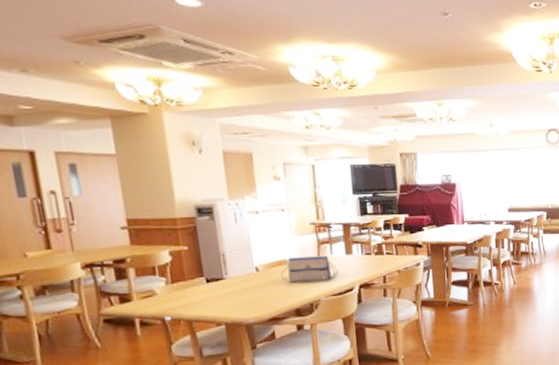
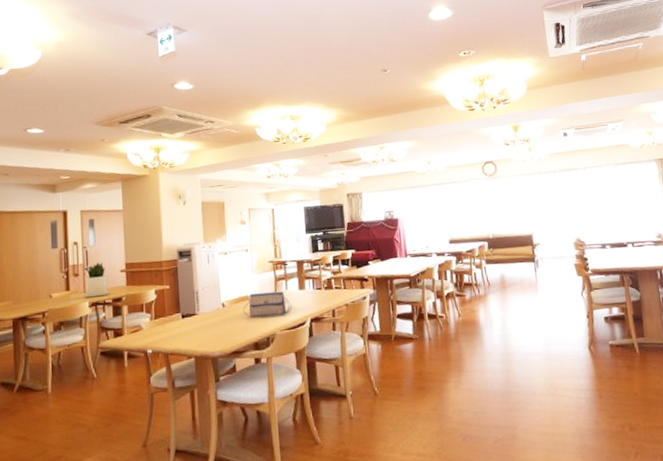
planter: none [68,216,109,259] -> present [84,262,110,298]

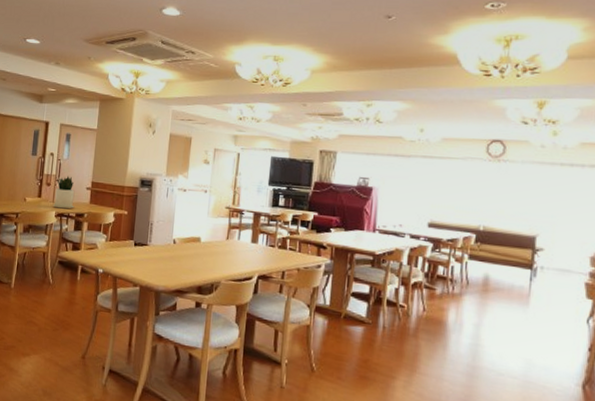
handbag: present [243,291,293,318] -> none [192,236,242,266]

